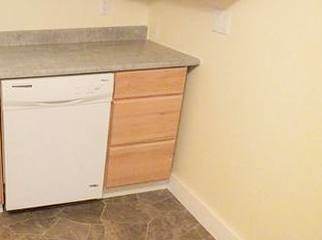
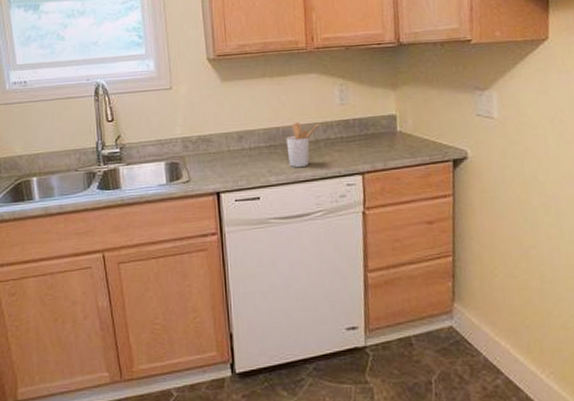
utensil holder: none [56,27,83,63] -> present [286,122,318,167]

